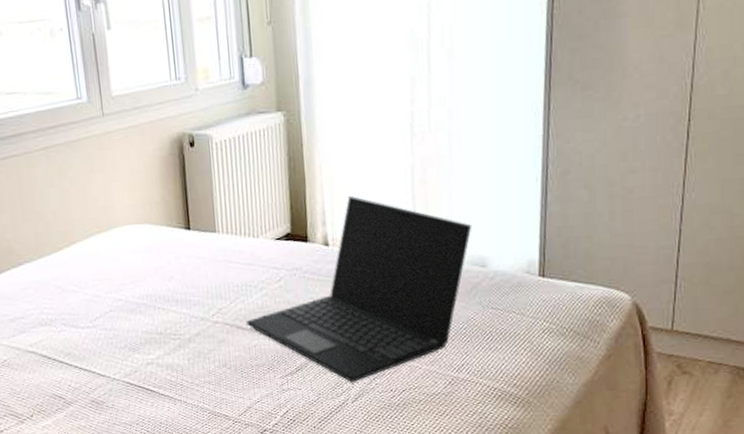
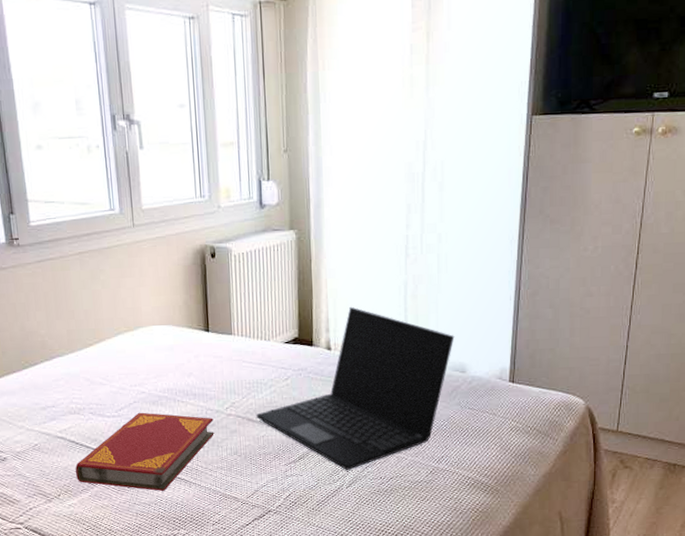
hardback book: none [48,322,200,409] -> present [75,412,214,491]

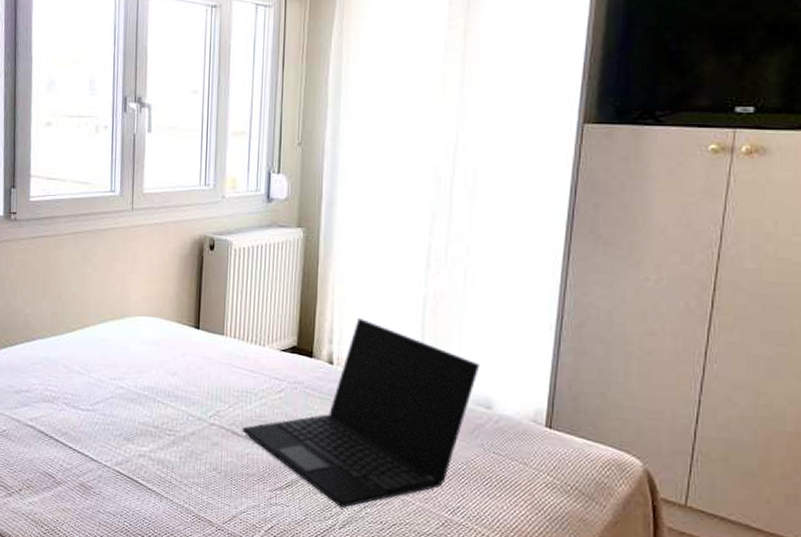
hardback book: present [75,412,214,491] -> none [41,409,194,502]

